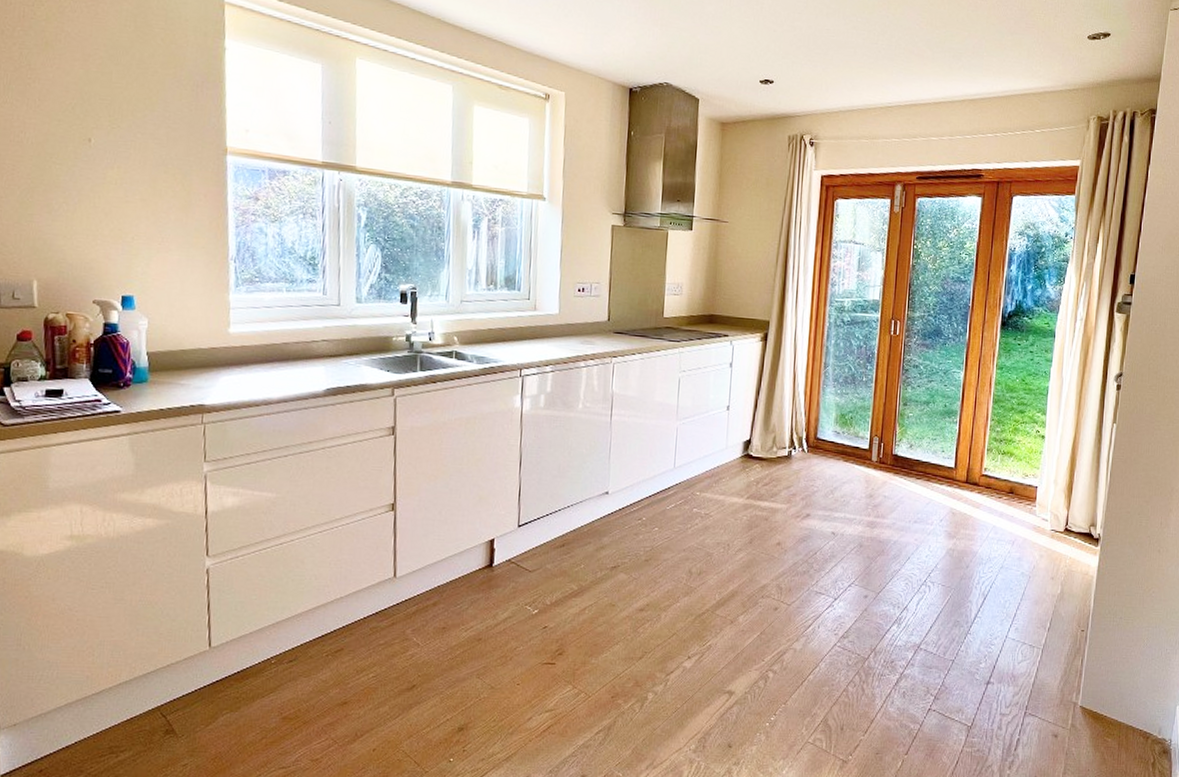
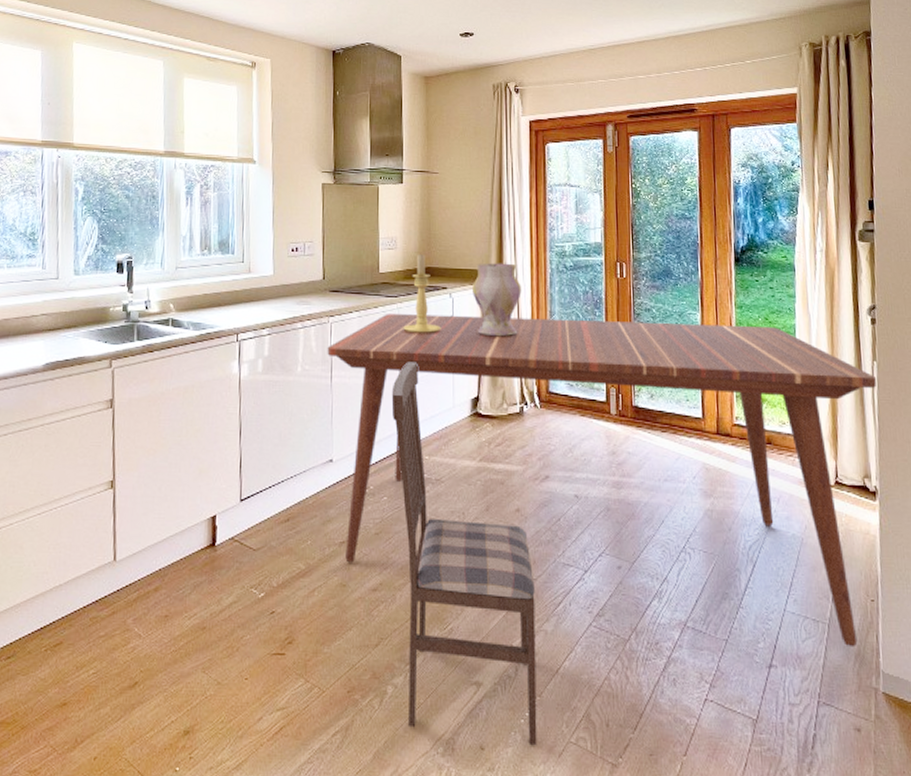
dining table: none [608,357,1114,669] -> present [327,314,877,647]
dining chair: none [666,404,789,745] -> present [391,362,537,746]
candle holder: none [683,300,720,379] -> present [403,253,441,334]
vase: none [752,313,800,385] -> present [473,263,521,337]

